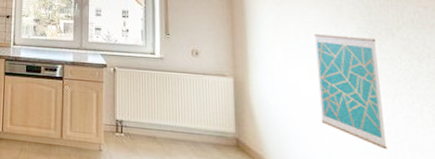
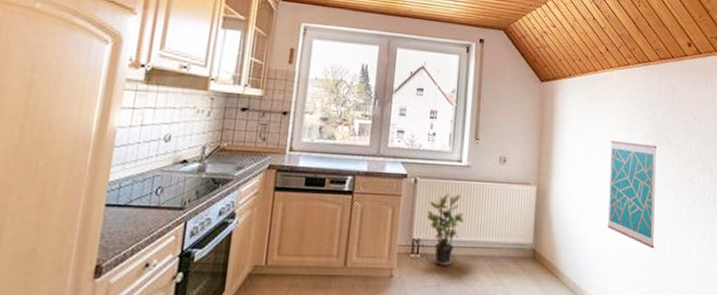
potted plant: none [126,79,162,146] -> present [426,191,464,266]

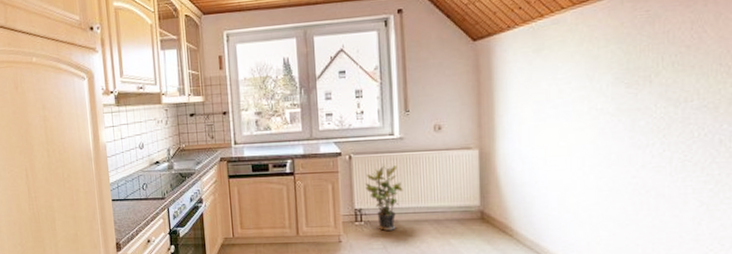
wall art: present [607,141,657,249] -> none [567,88,634,202]

